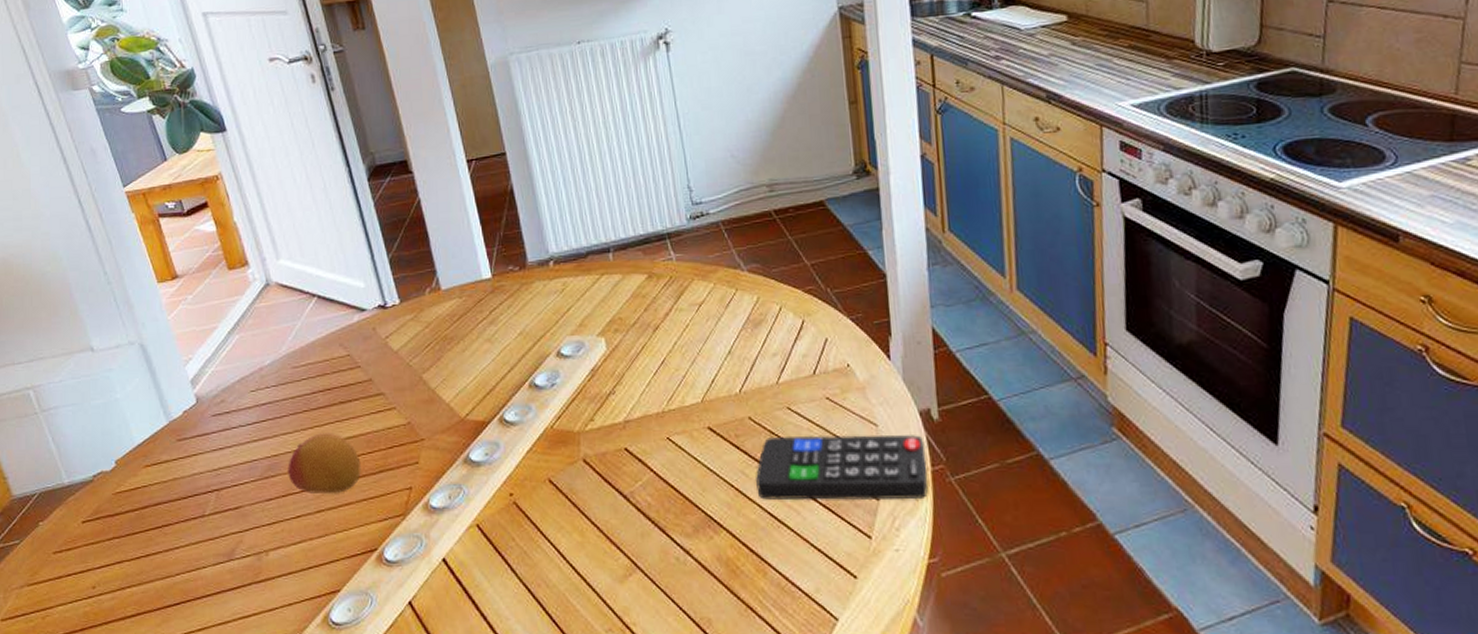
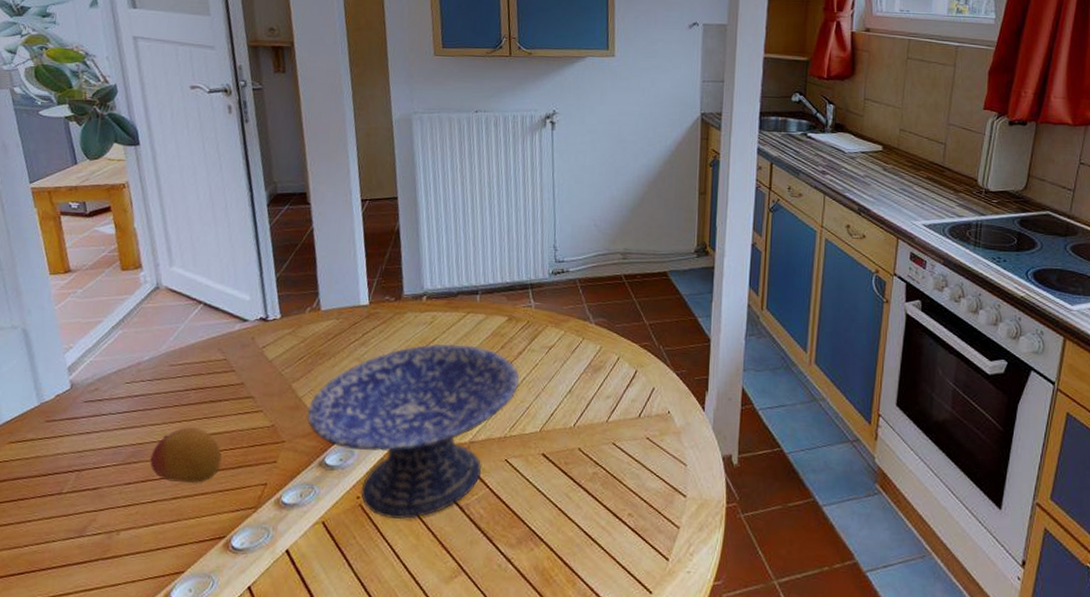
decorative bowl: none [443,311,671,516] -> present [306,344,520,520]
remote control: present [756,434,928,500] -> none [577,467,724,531]

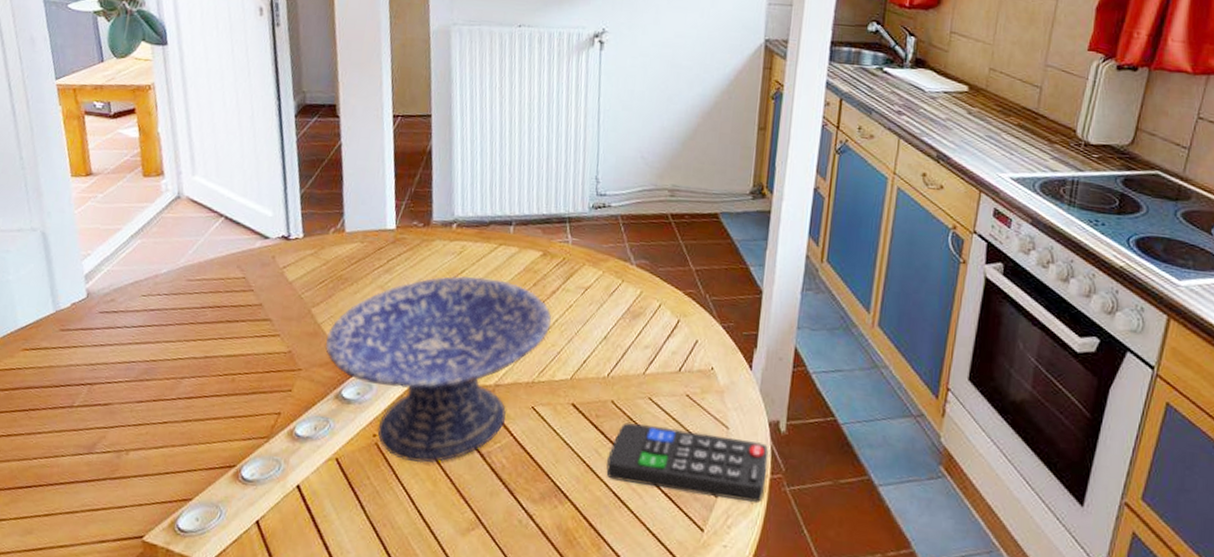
fruit: present [150,426,222,484] -> none [162,346,236,407]
remote control: none [577,467,724,531] -> present [606,422,769,503]

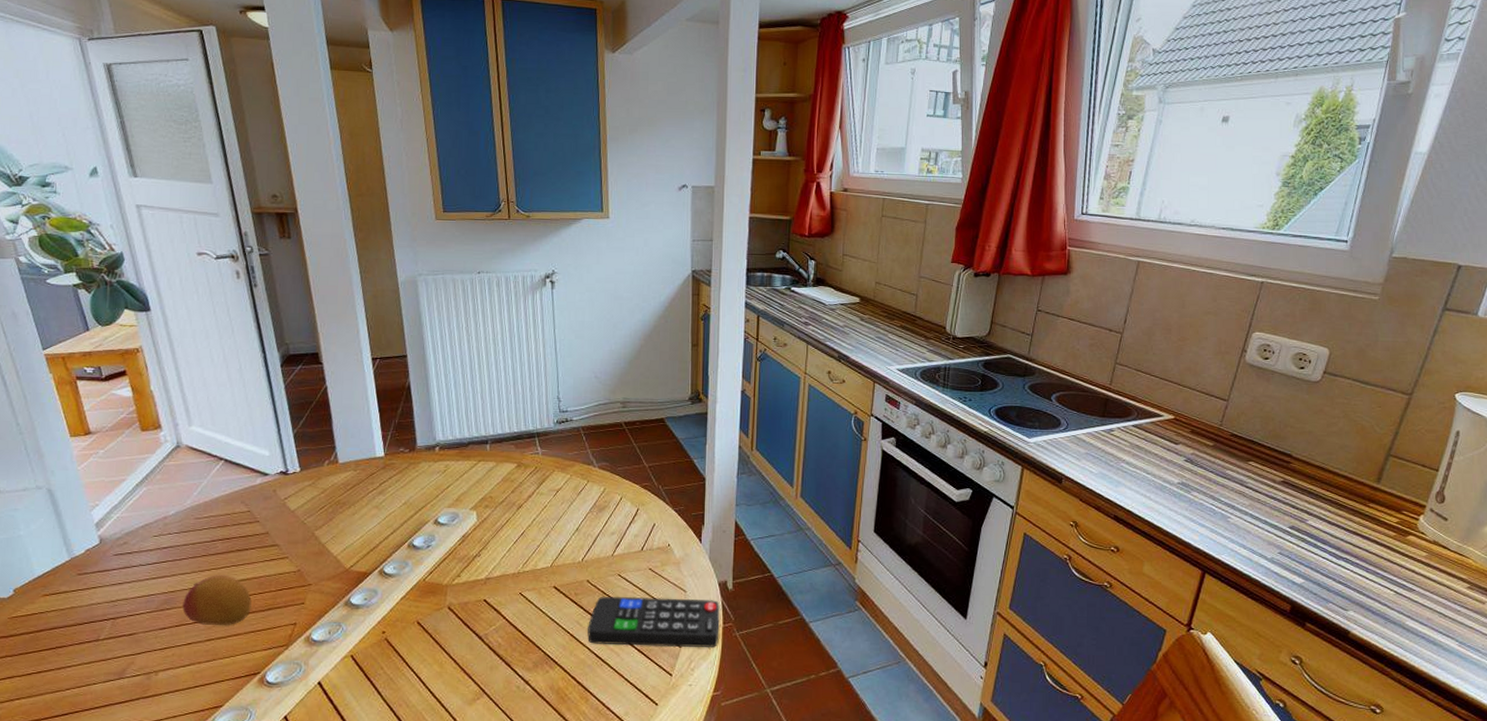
fruit: none [162,346,236,407] -> present [182,574,252,626]
decorative bowl: present [324,276,552,463] -> none [330,490,530,651]

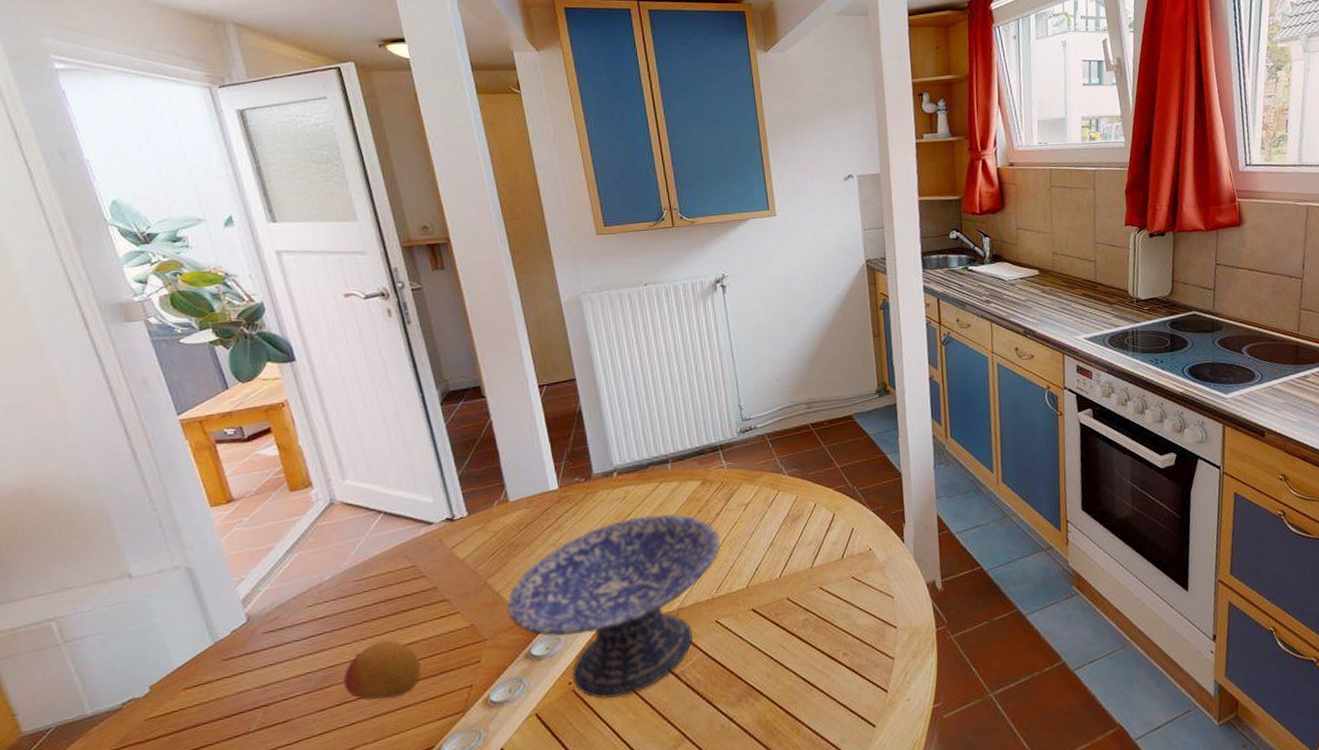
decorative bowl: none [330,490,530,651] -> present [506,514,721,699]
remote control: present [587,596,720,648] -> none [792,603,933,667]

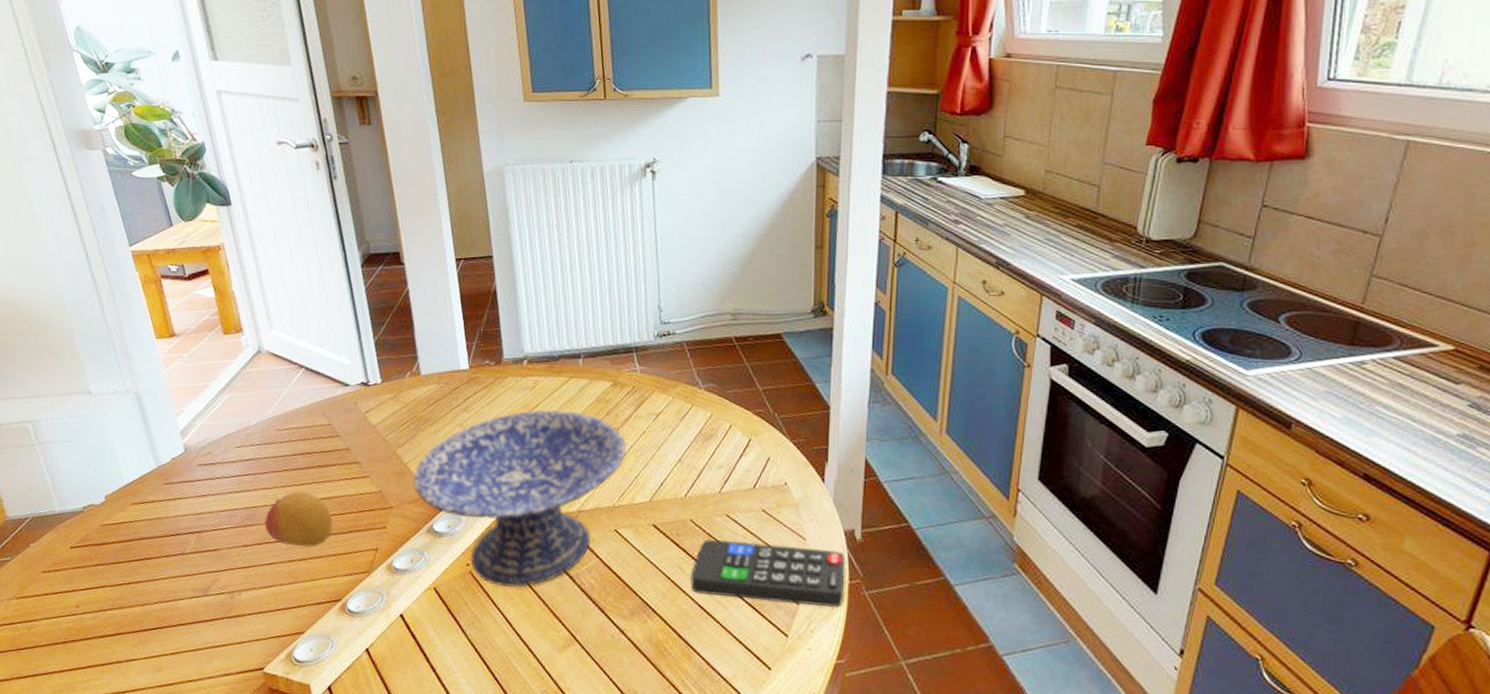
remote control: none [792,603,933,667] -> present [691,539,846,608]

